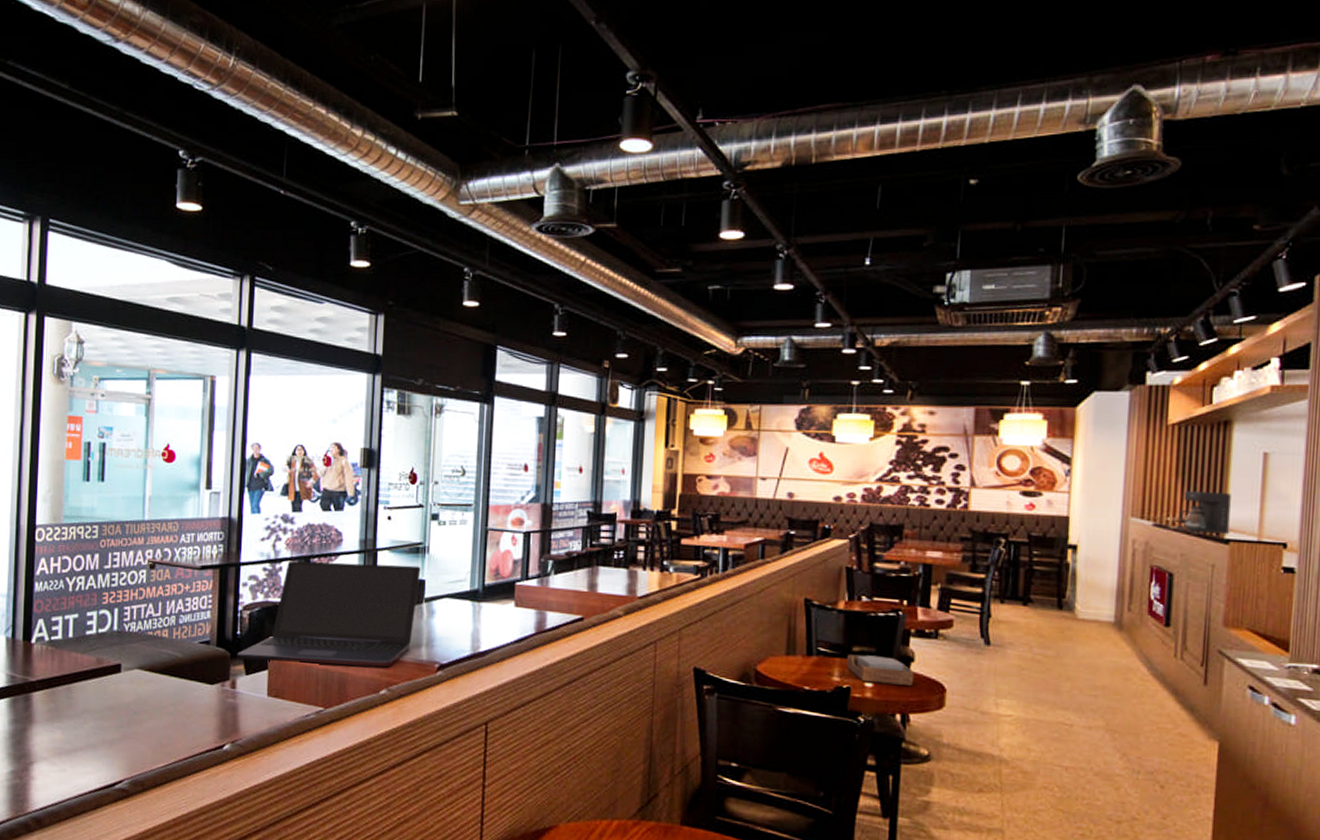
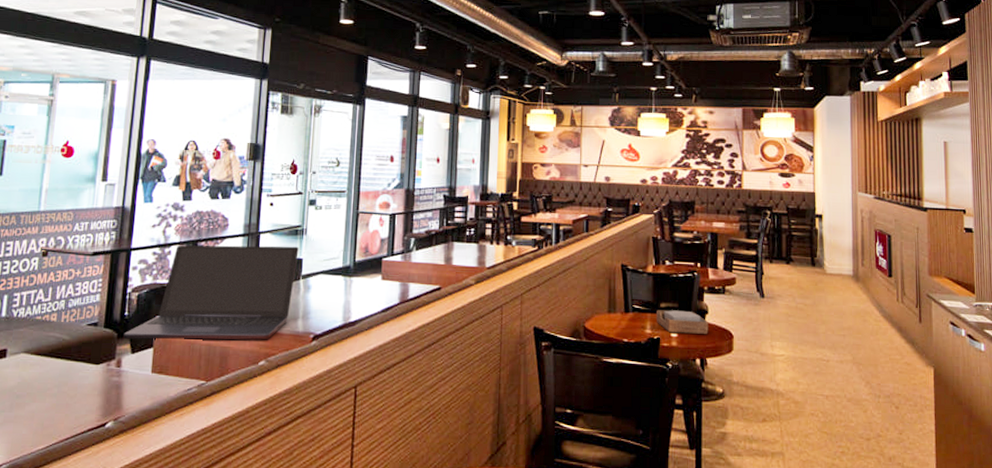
coffee maker: present [1177,491,1231,535] -> none [891,171,927,205]

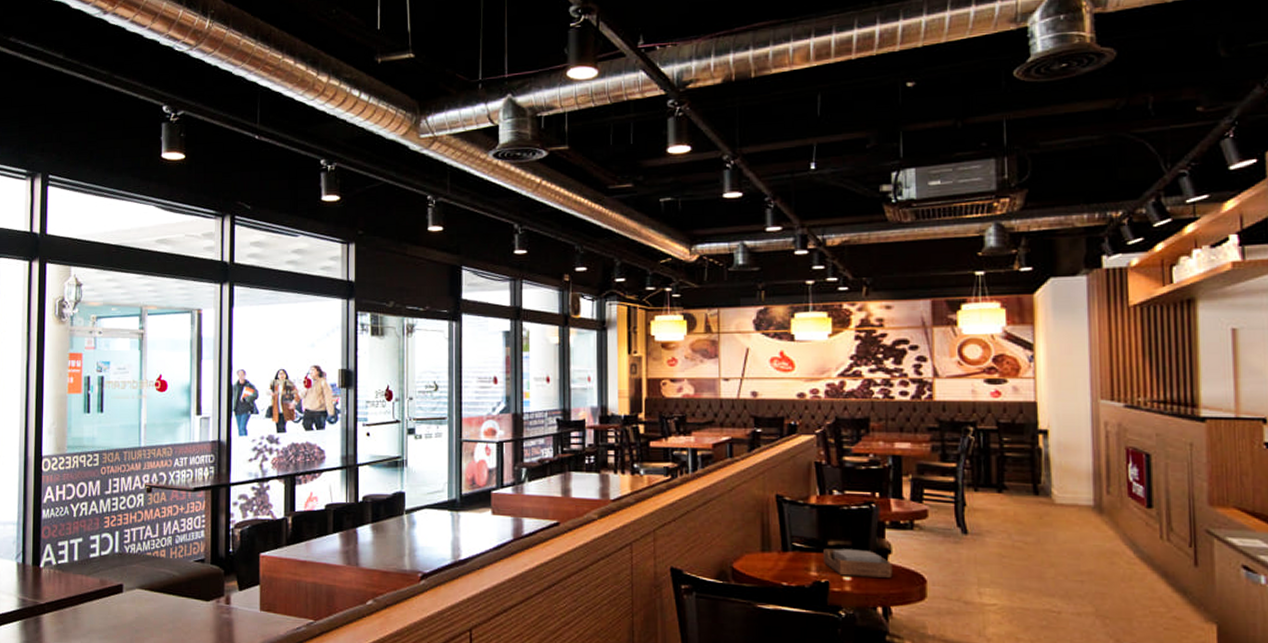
laptop: present [123,245,299,340] -> none [230,478,400,579]

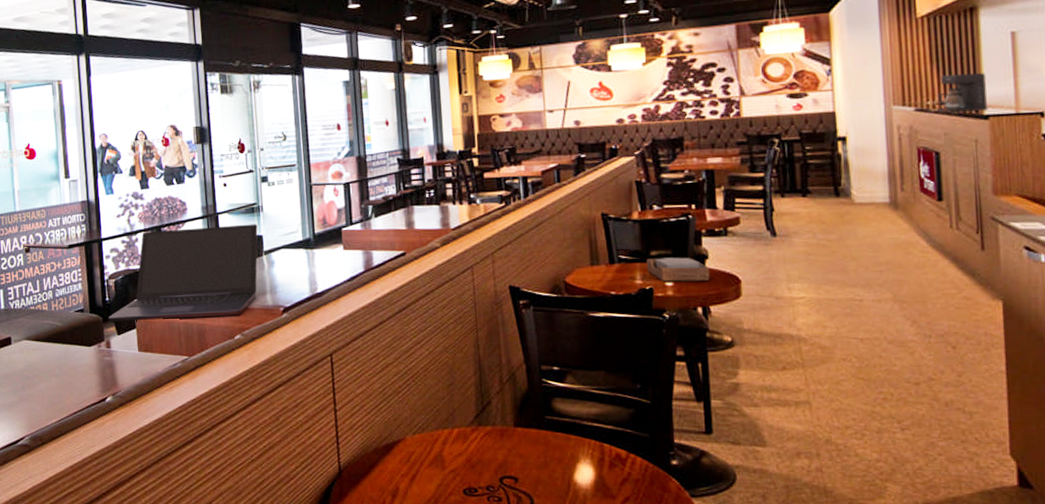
laptop: none [230,478,400,579] -> present [108,224,258,322]
coffee maker: none [1149,371,1206,413] -> present [938,73,989,113]

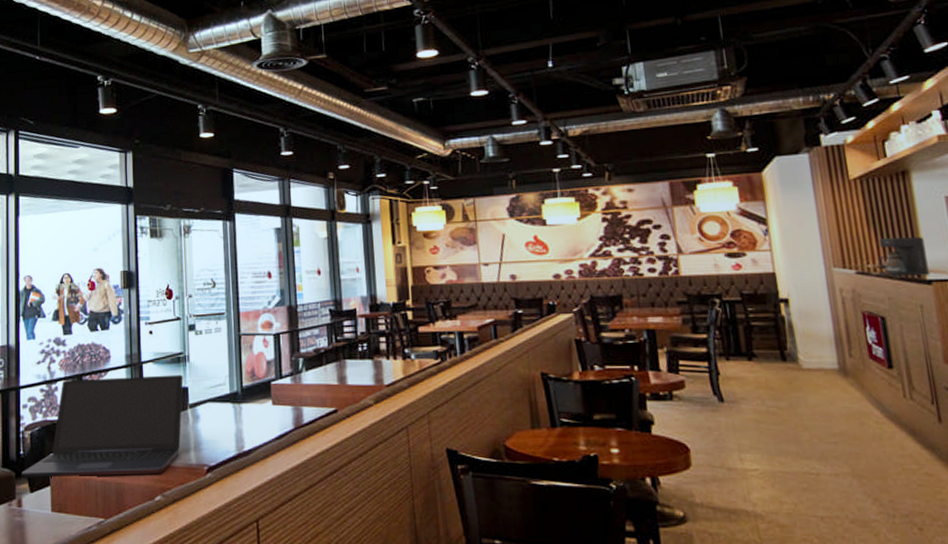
napkin holder: present [646,257,710,282] -> none [589,422,658,450]

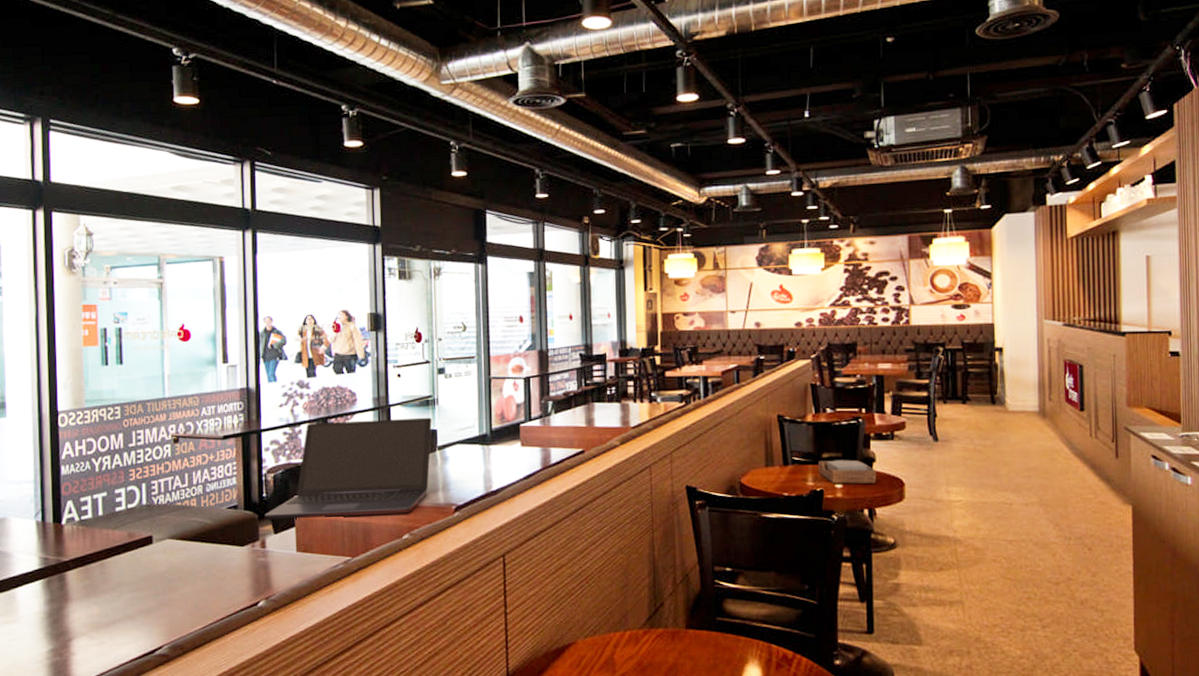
napkin holder: none [589,422,658,450] -> present [817,460,877,484]
coffee maker: present [878,237,931,277] -> none [1082,293,1125,329]

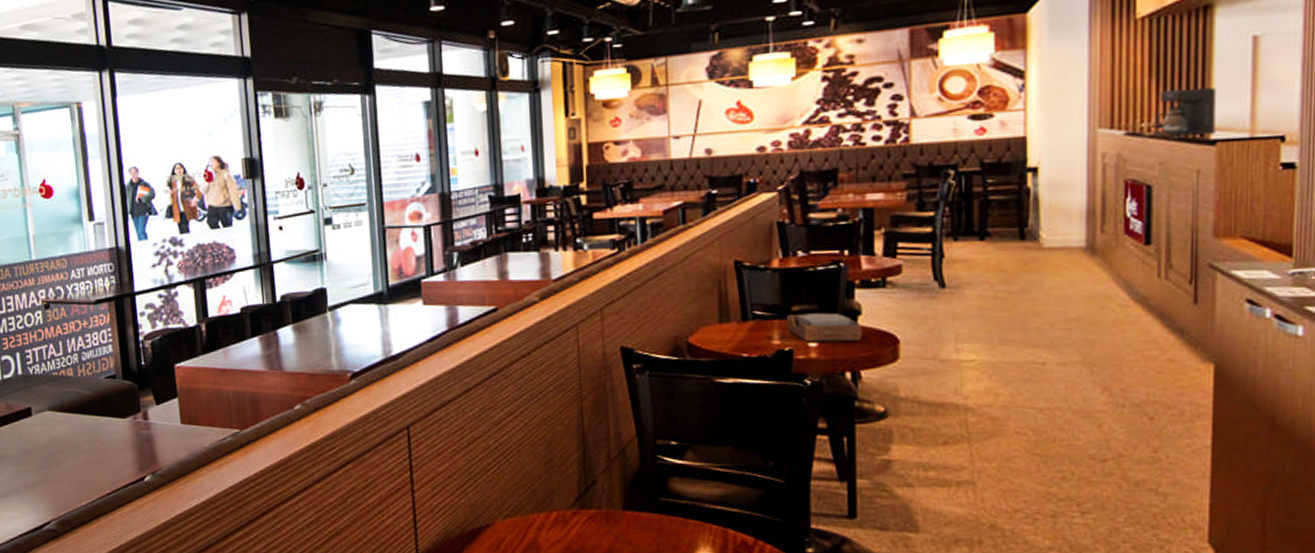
laptop: present [265,417,432,520] -> none [144,274,321,390]
coffee maker: none [1082,293,1125,329] -> present [1153,87,1217,138]

